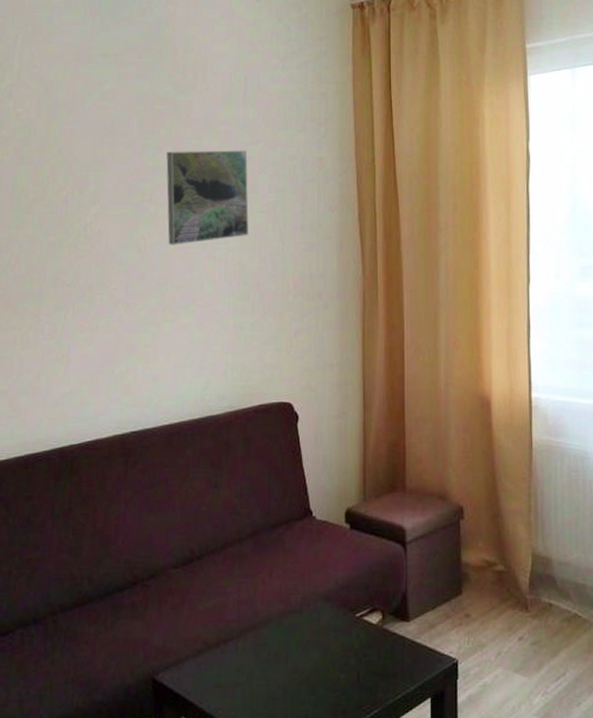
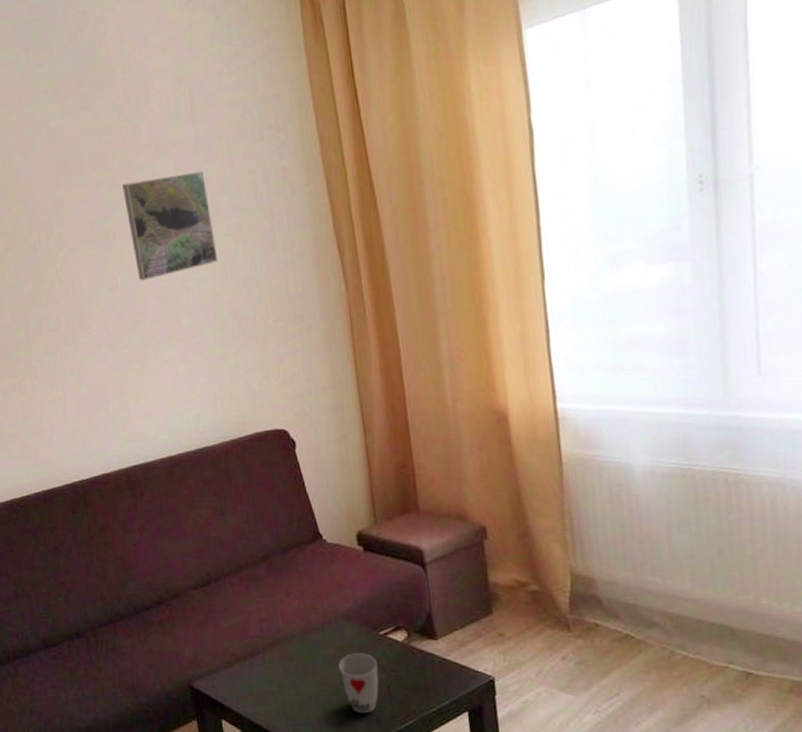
cup: none [312,637,350,704] -> present [338,653,379,714]

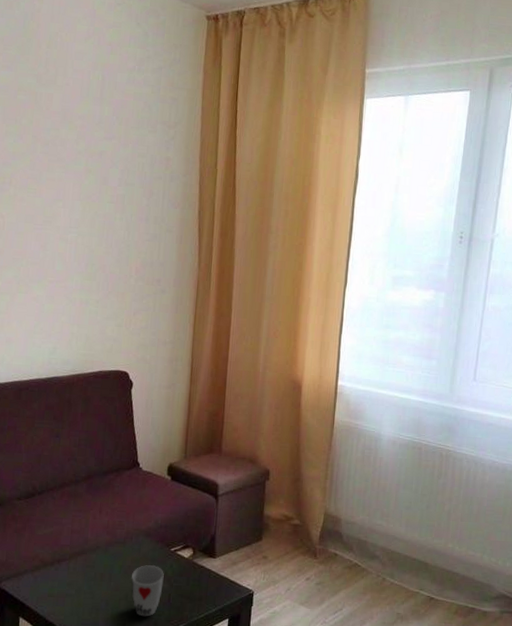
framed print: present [122,170,218,281] -> none [24,139,101,226]

